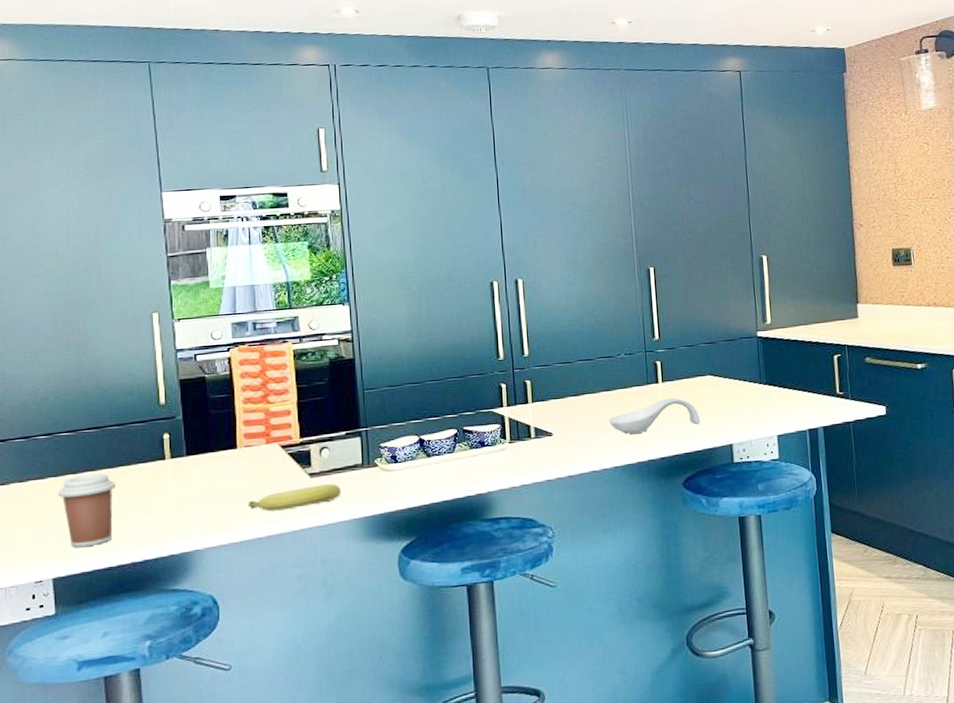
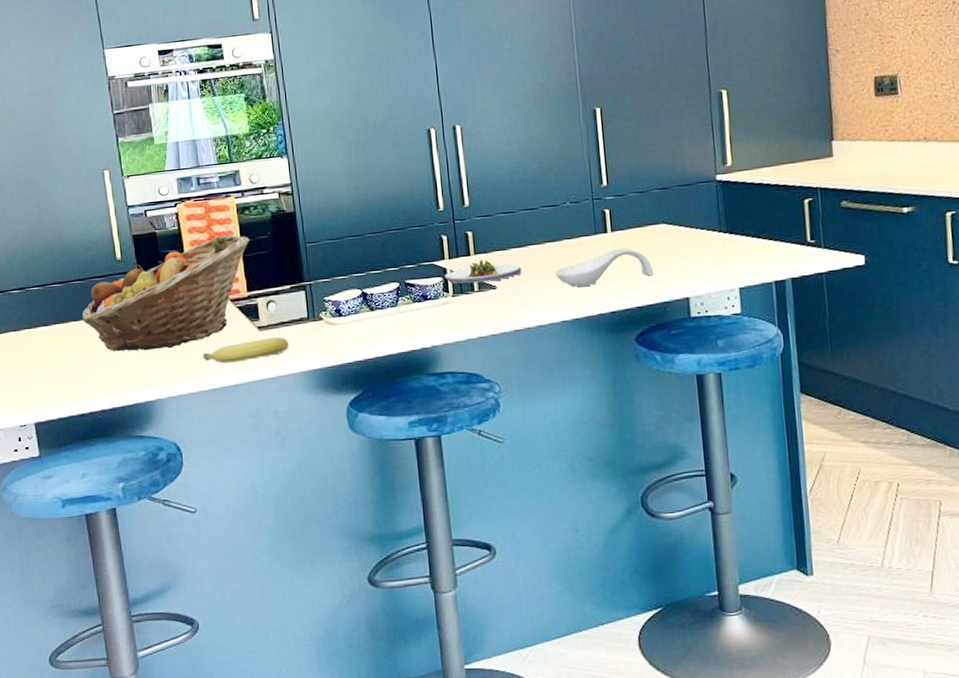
coffee cup: present [58,473,116,547] -> none [33,325,84,395]
fruit basket: none [116,380,306,501] -> present [81,234,250,352]
salad plate: none [501,407,577,431] -> present [444,259,522,284]

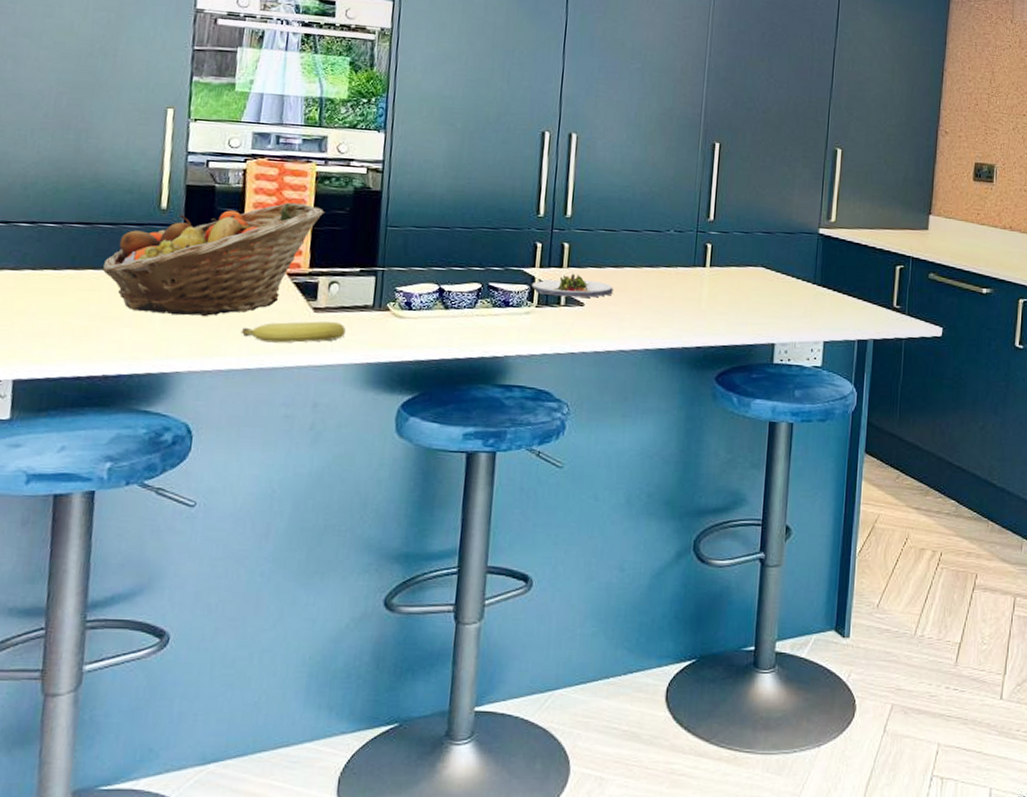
spoon rest: present [555,248,653,287] -> none [646,284,744,317]

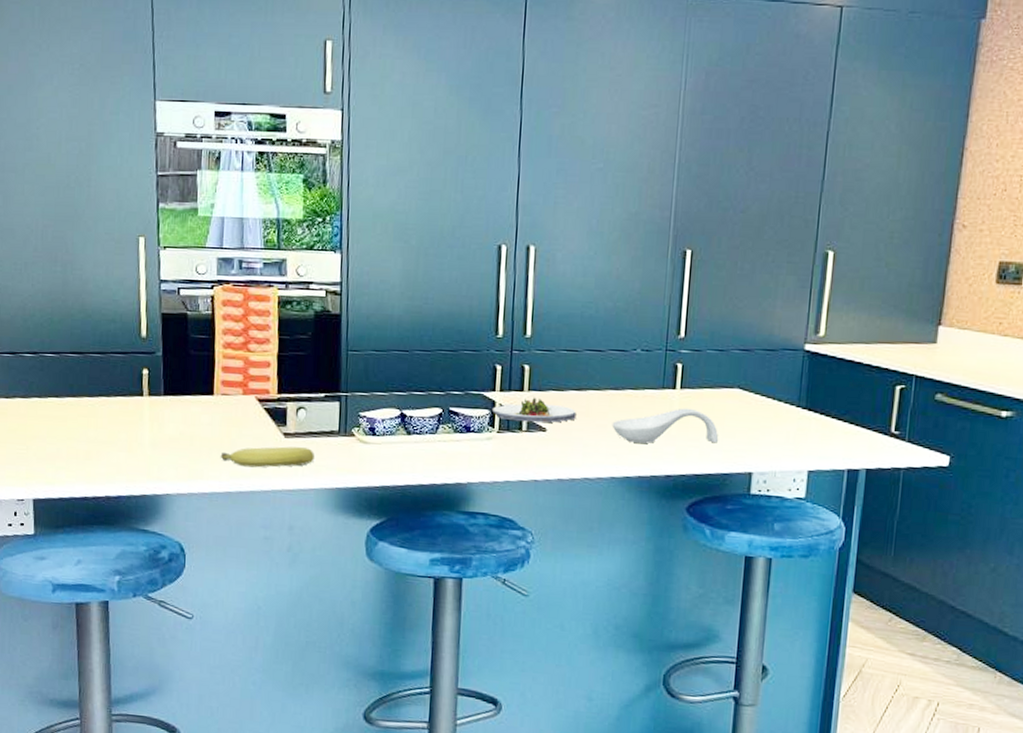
fruit basket: present [102,202,325,317] -> none [96,328,288,442]
spoon rest: none [646,284,744,317] -> present [612,408,718,443]

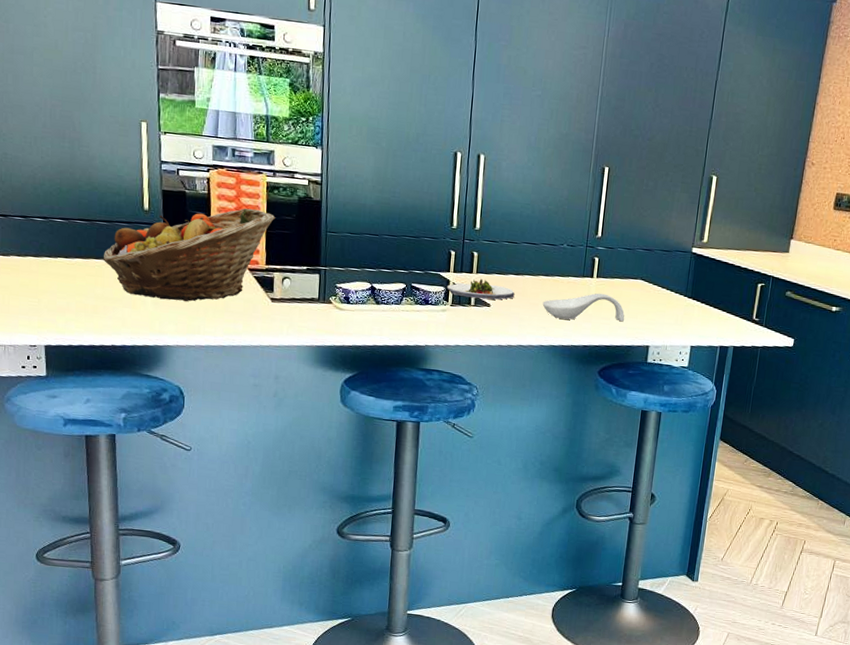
fruit basket: none [96,328,288,442] -> present [103,208,275,302]
fruit: present [220,446,314,468] -> none [215,309,297,327]

